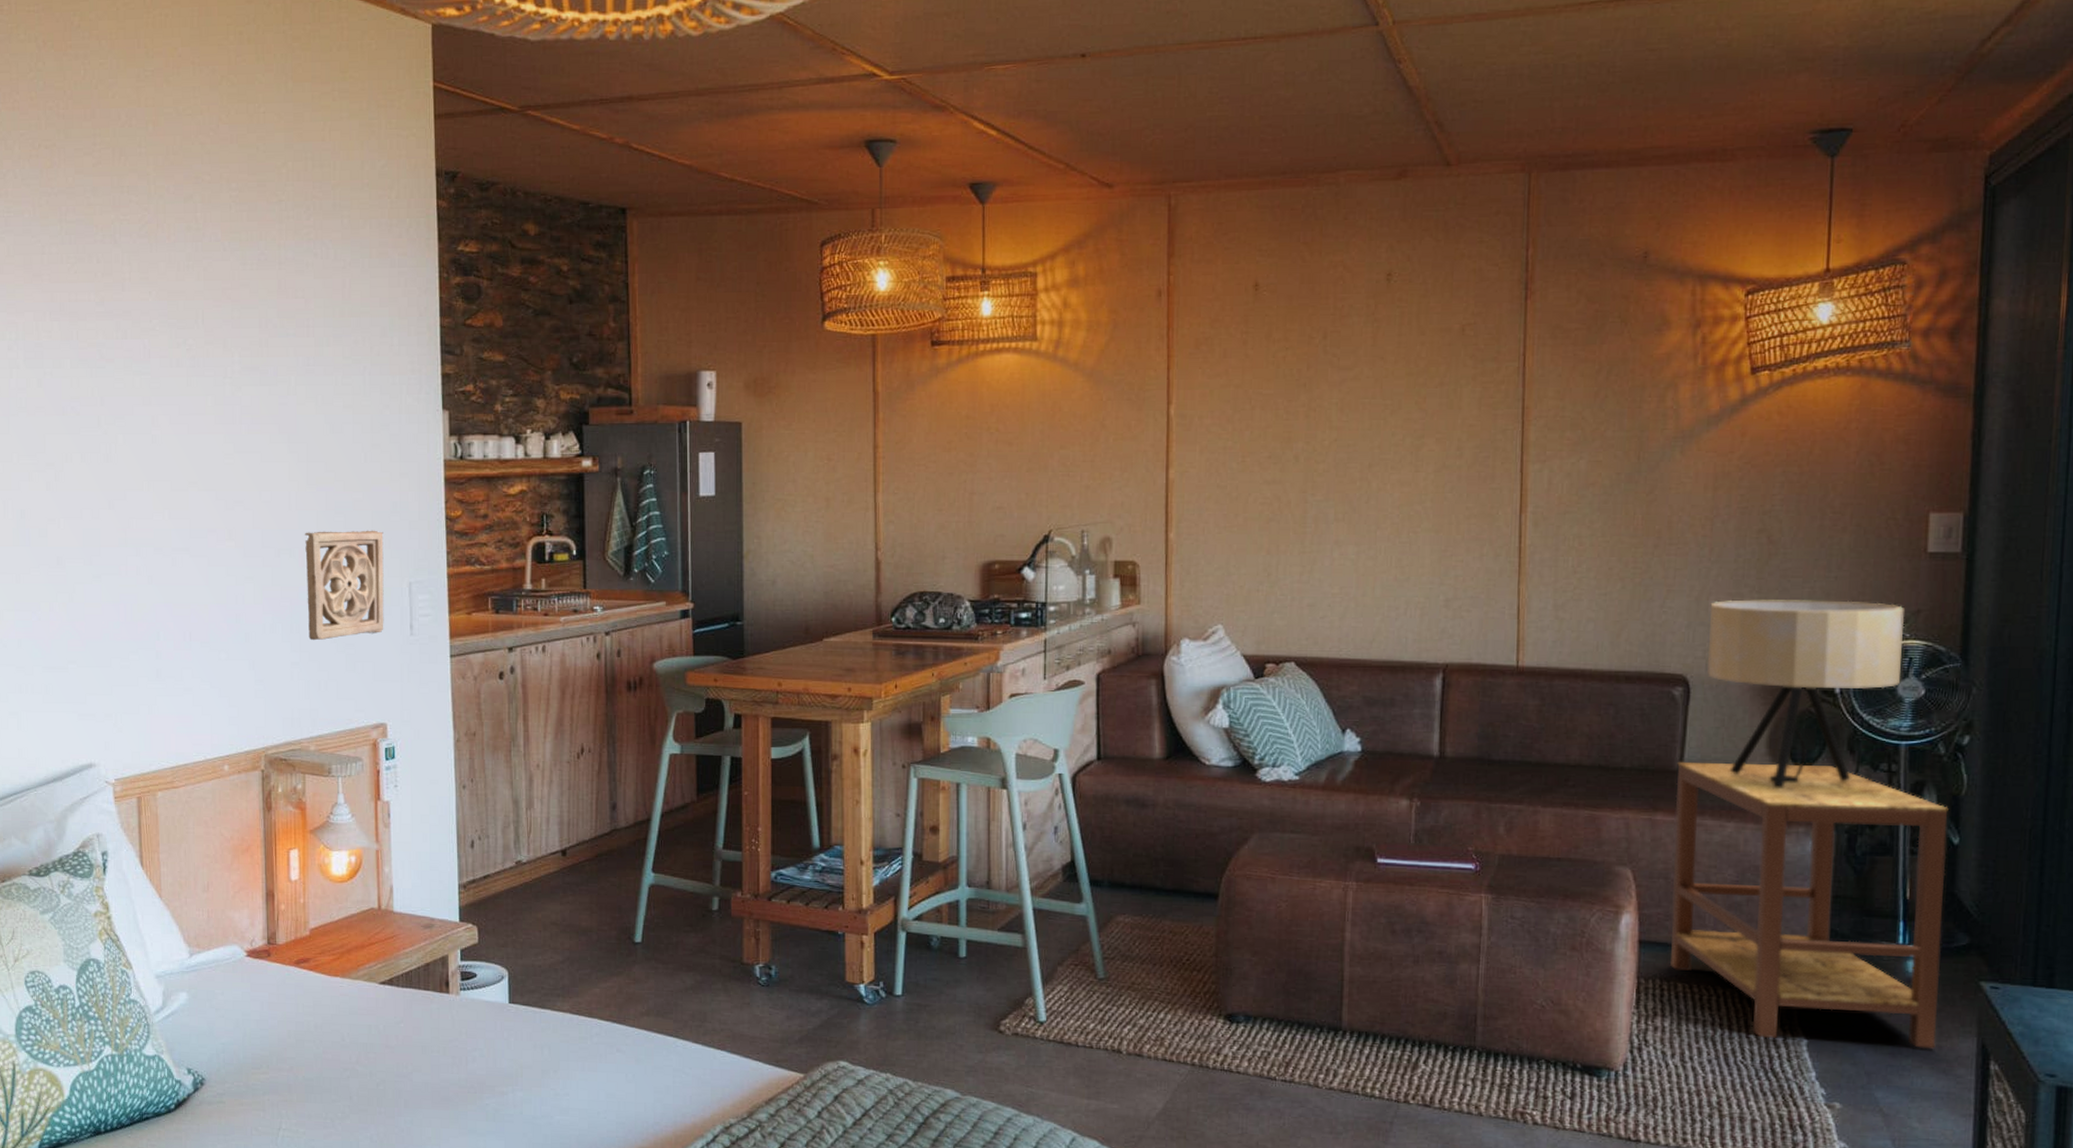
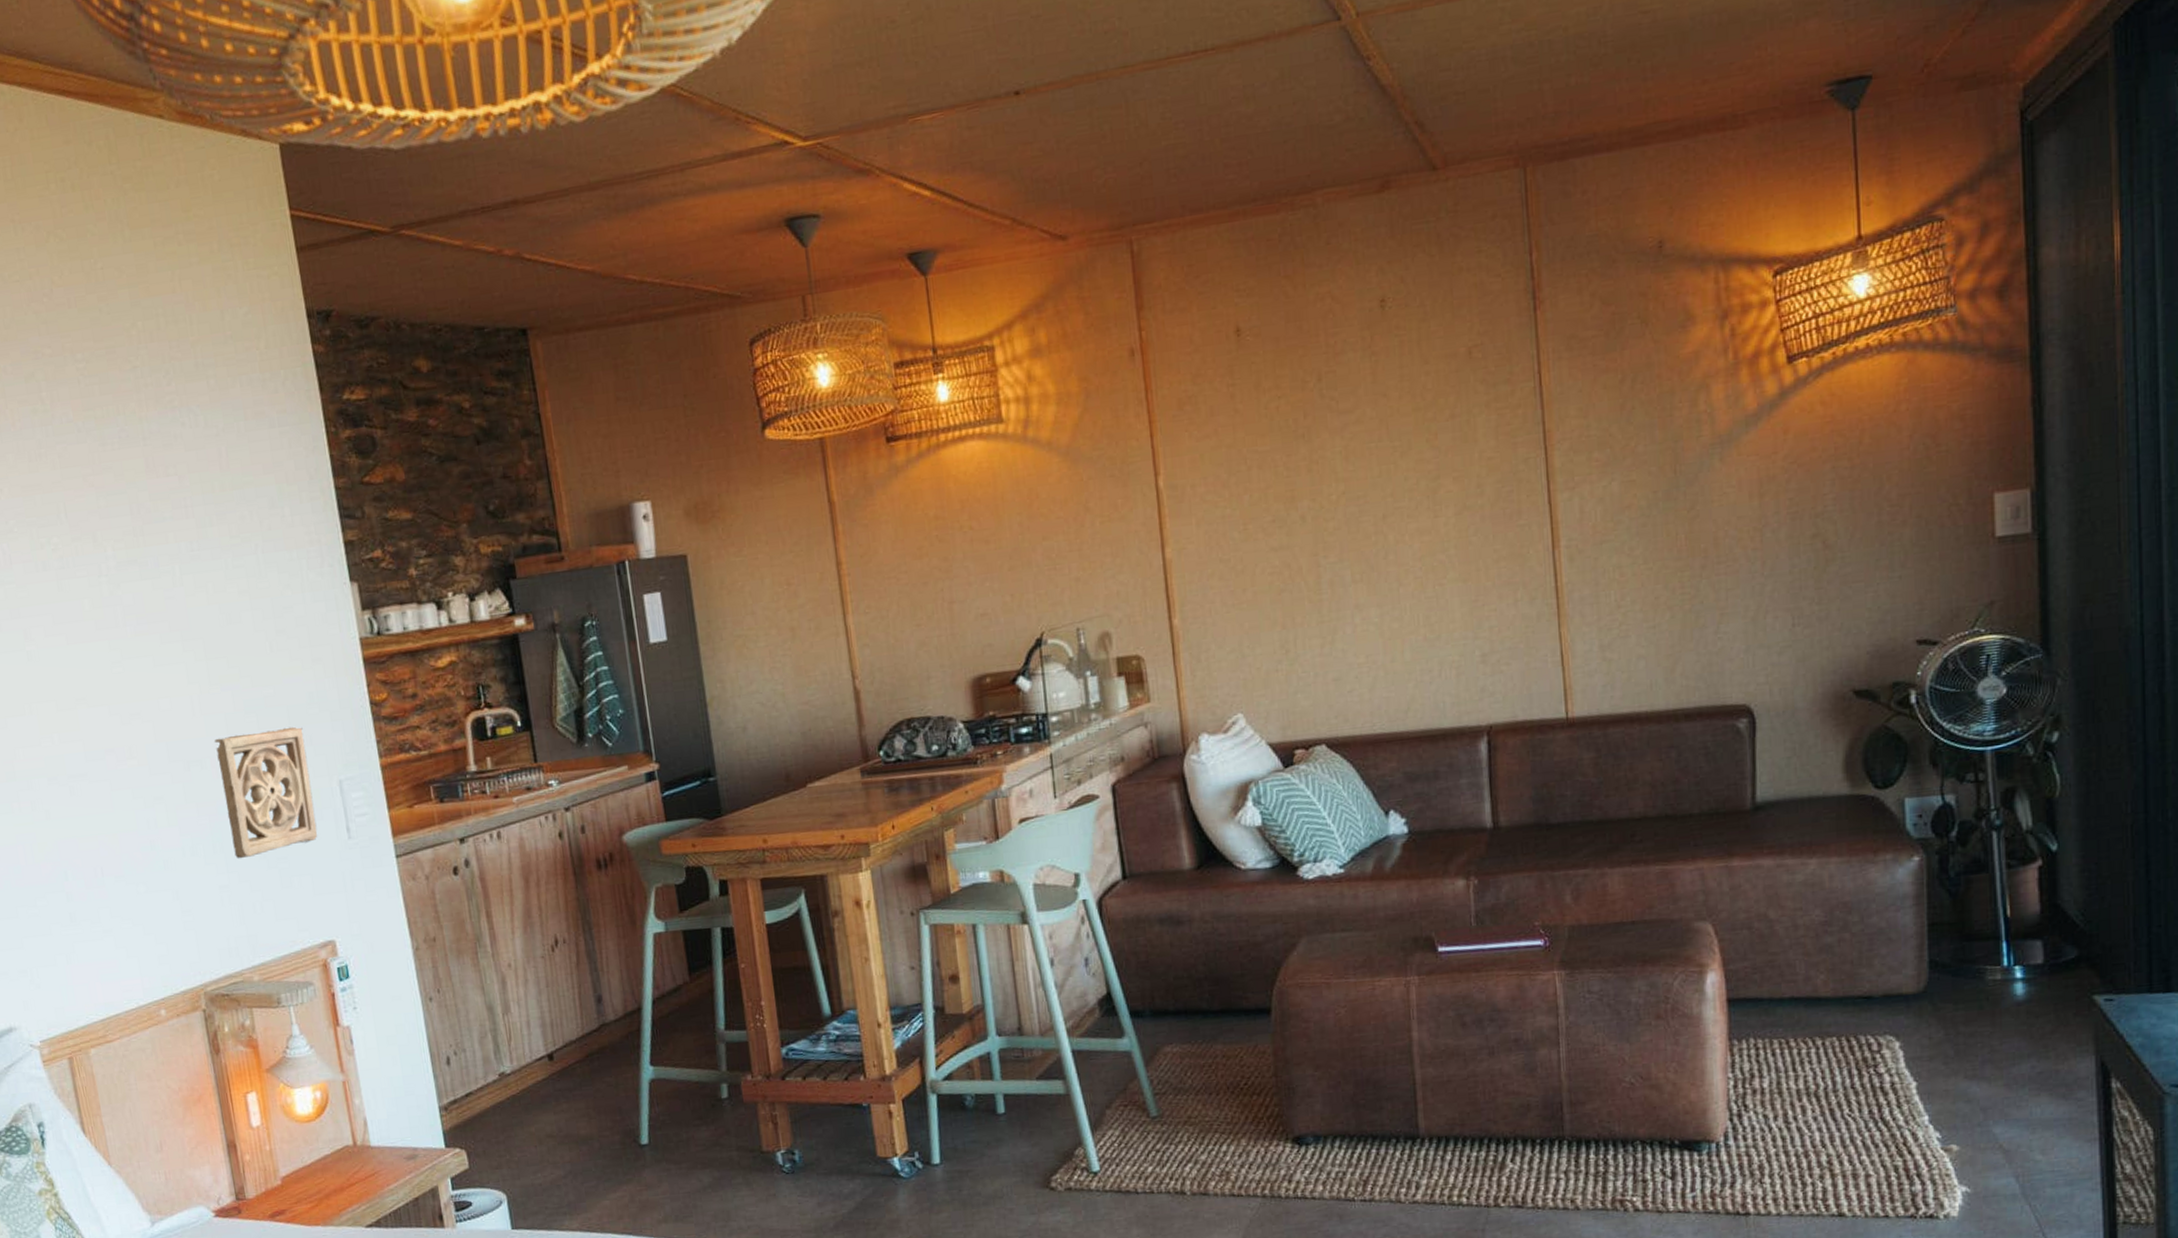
side table: present [1669,761,1949,1049] -> none [1749,783,2052,1087]
table lamp: present [1707,599,1905,788] -> none [1768,598,1980,815]

